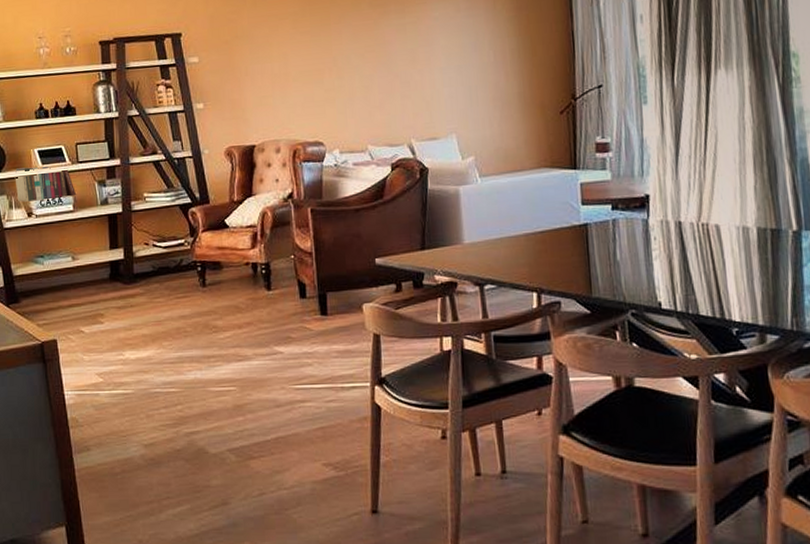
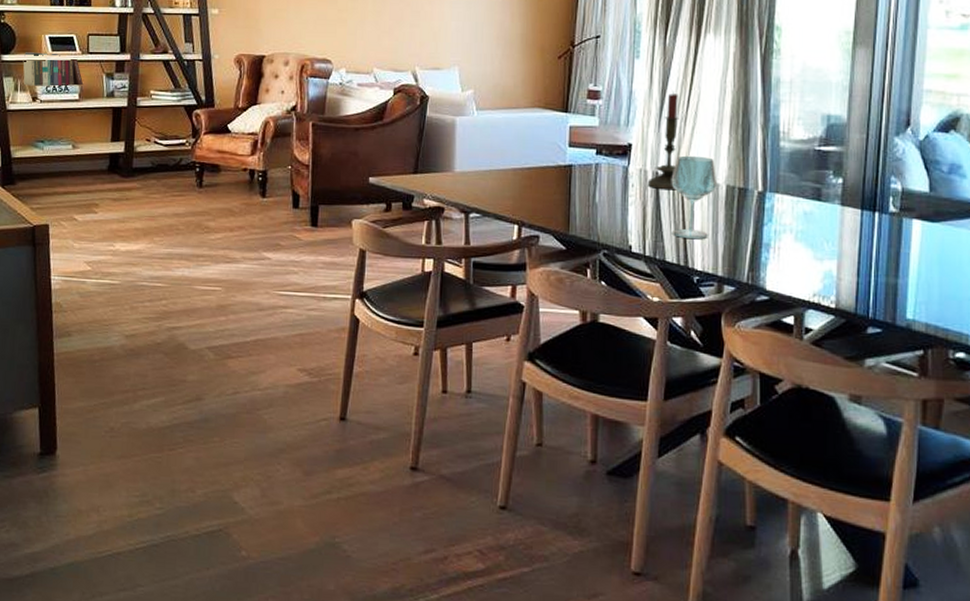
candle: none [670,134,702,240] -> present [647,91,679,191]
wine glass: none [696,200,748,289] -> present [671,155,718,240]

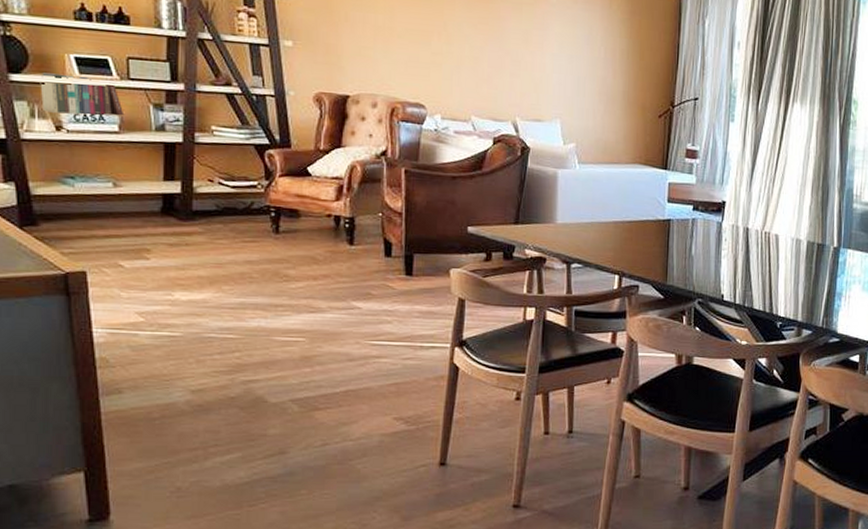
candle: present [647,91,679,191] -> none [738,154,768,245]
wine glass: present [671,155,718,240] -> none [759,213,800,289]

